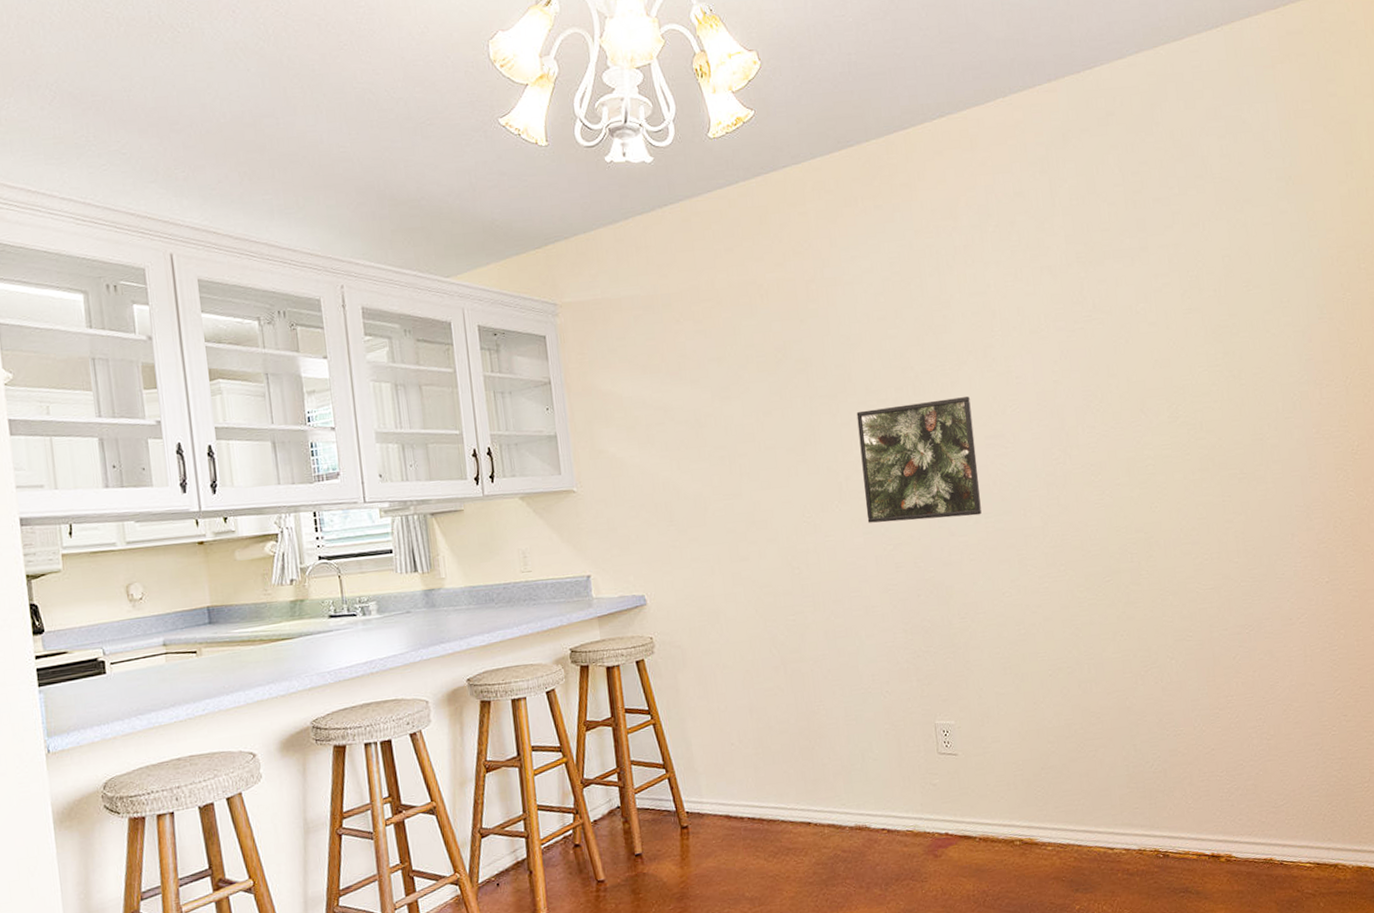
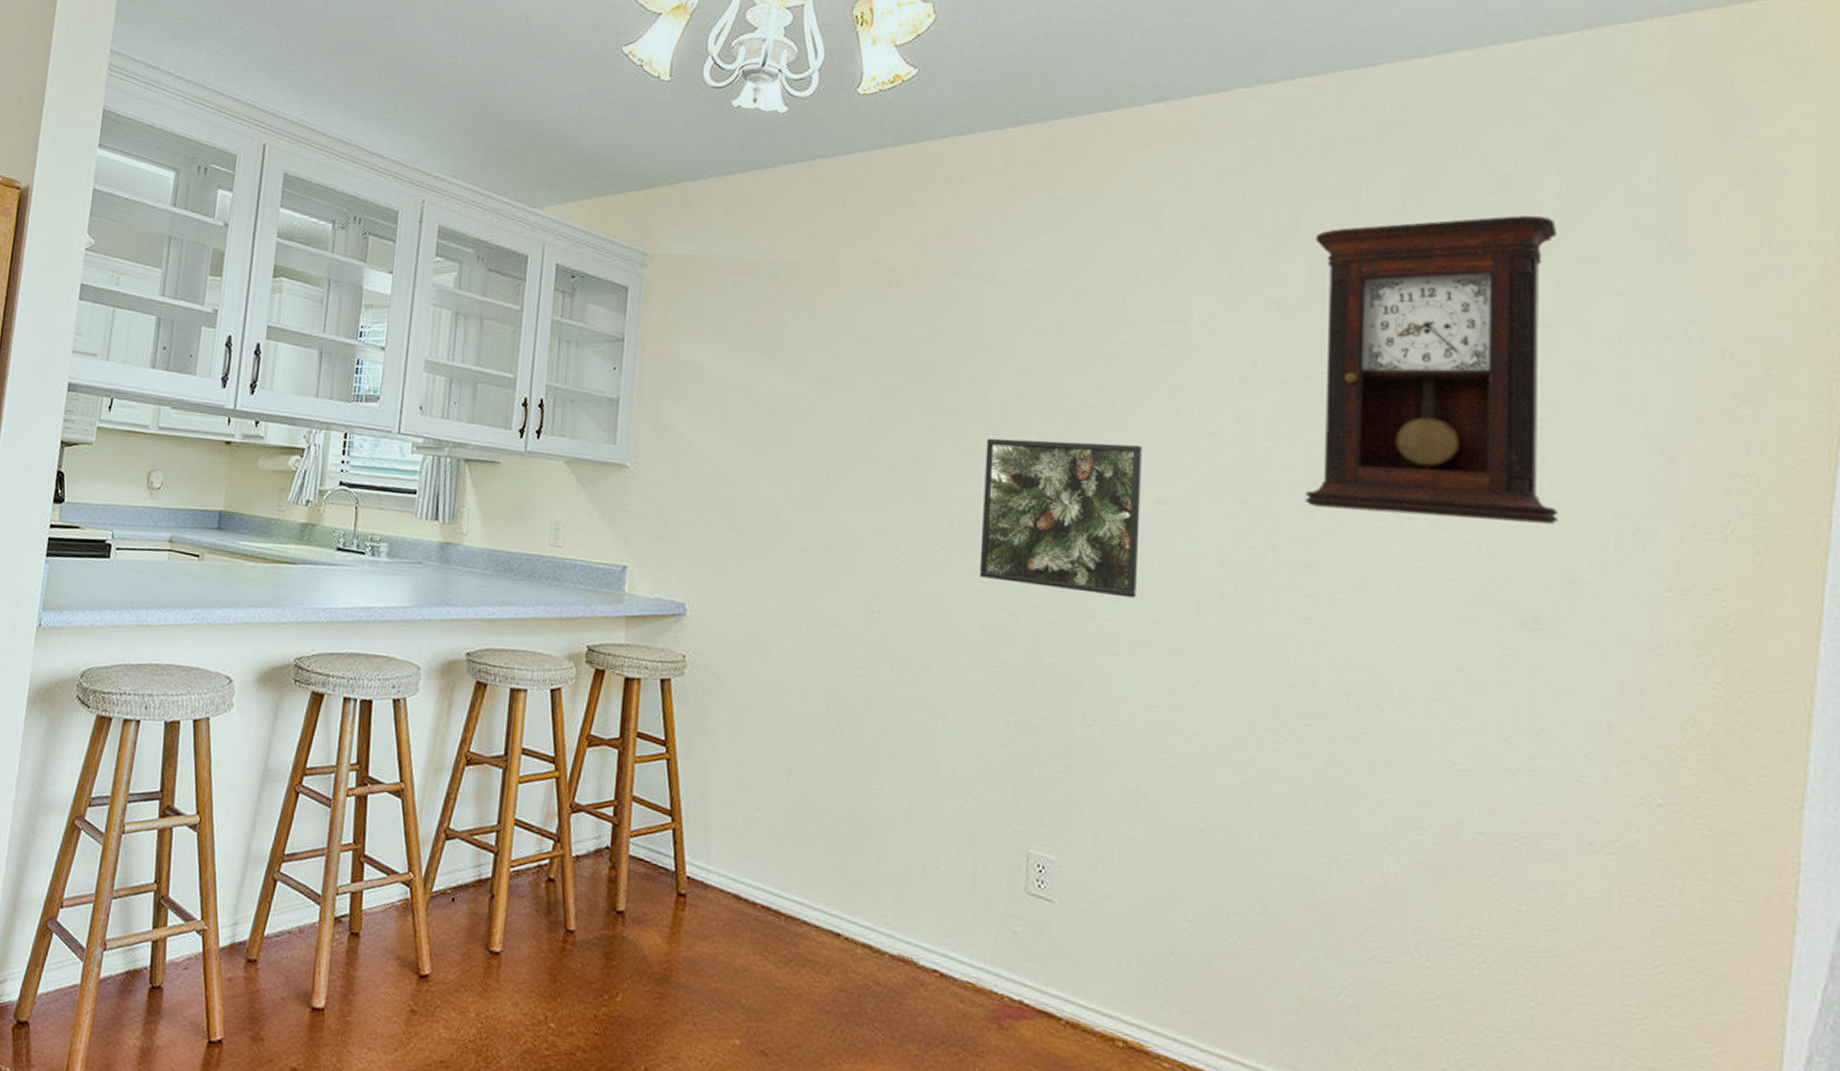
pendulum clock: none [1067,173,1247,419] -> present [1305,215,1558,524]

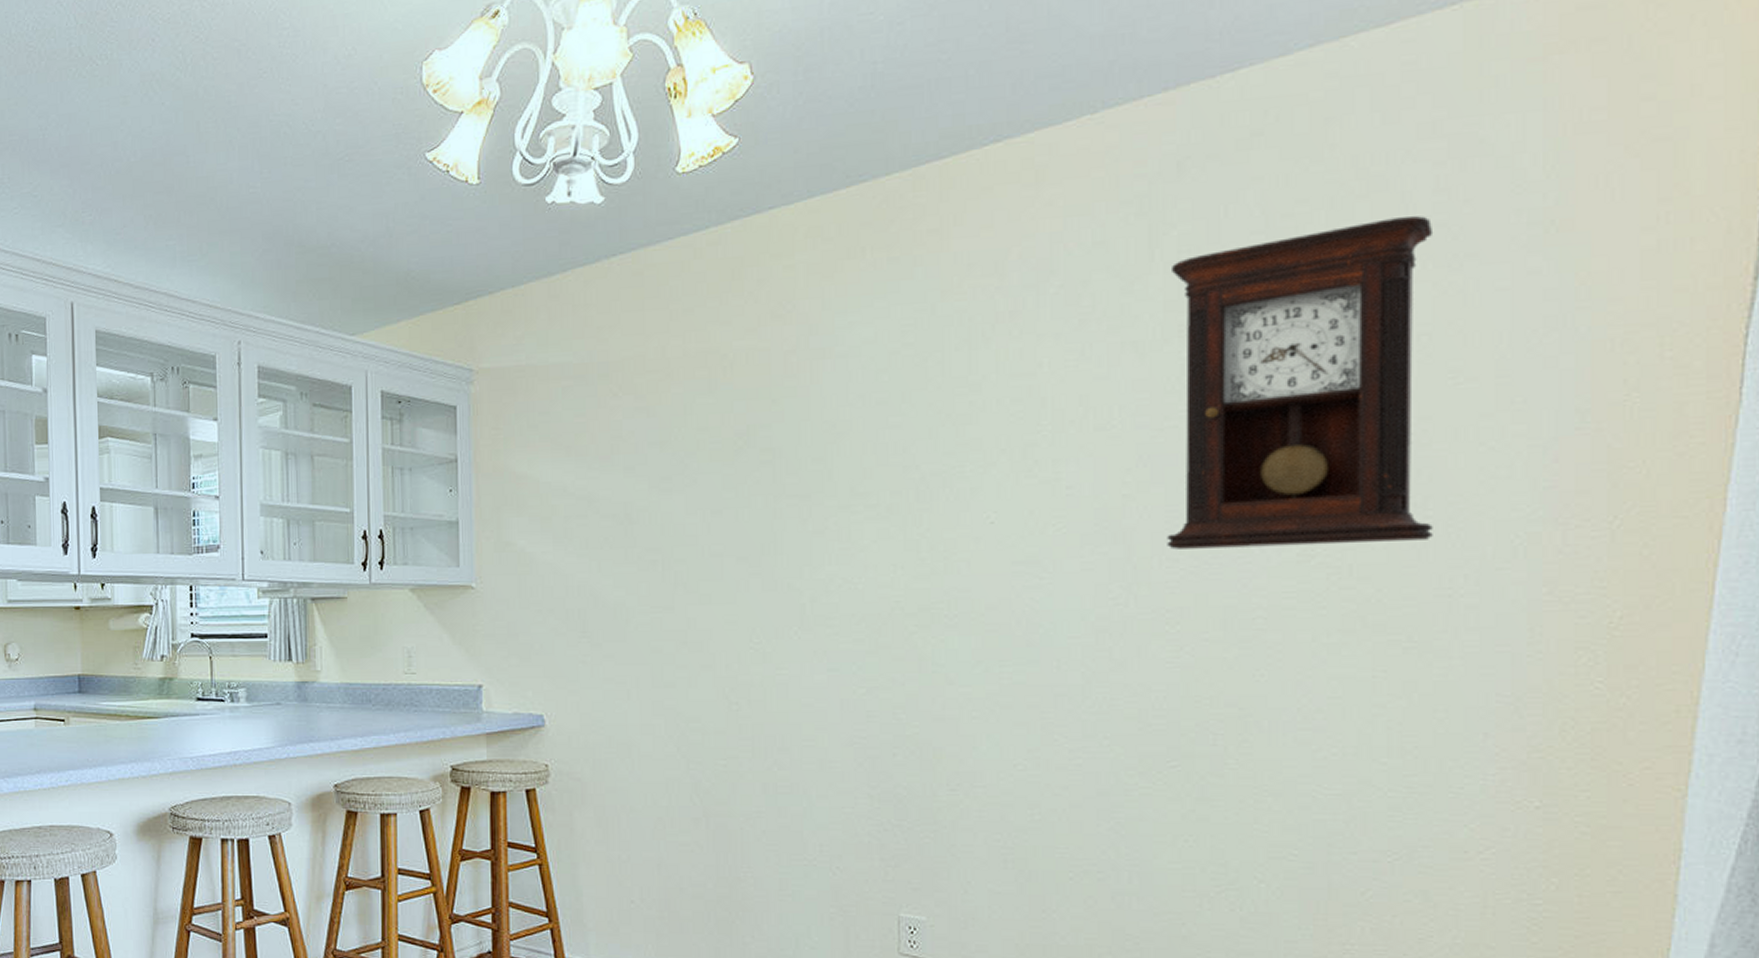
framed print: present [979,438,1142,598] -> none [834,508,996,662]

